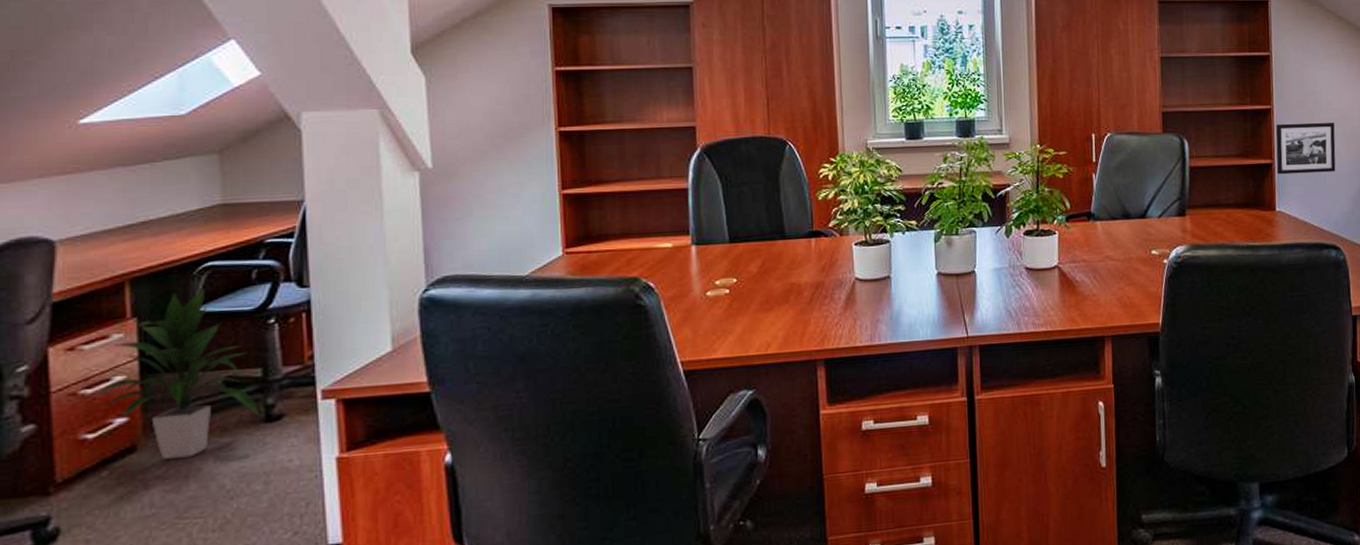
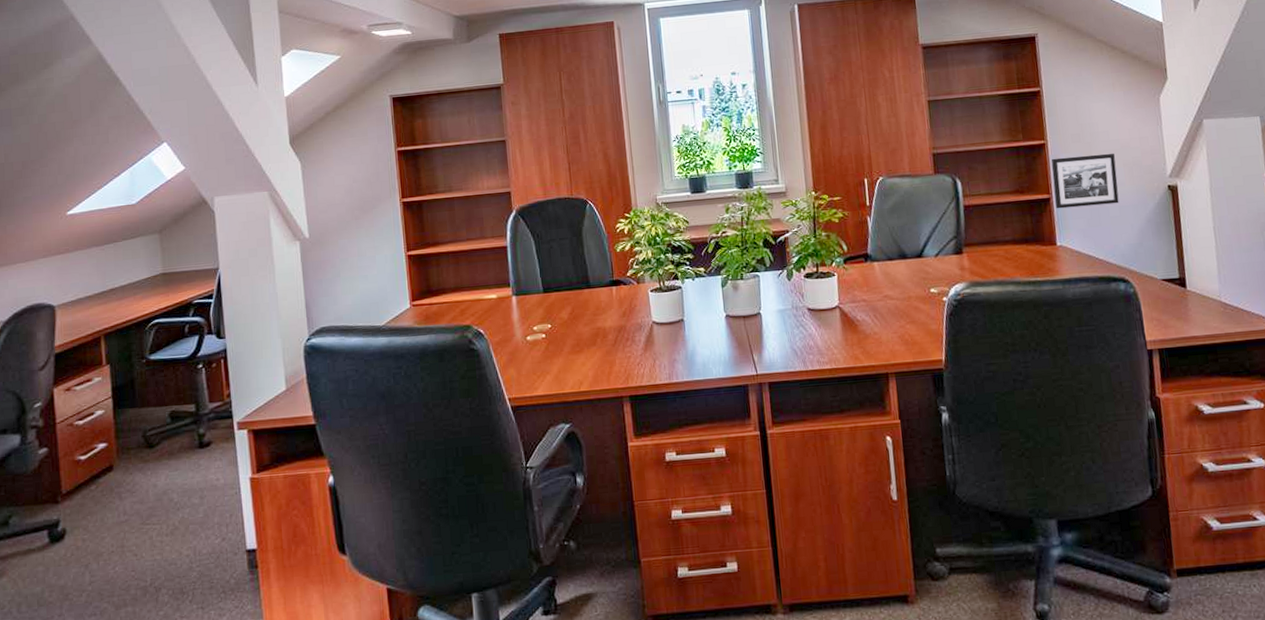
indoor plant: present [97,288,259,459] -> none [86,341,195,477]

